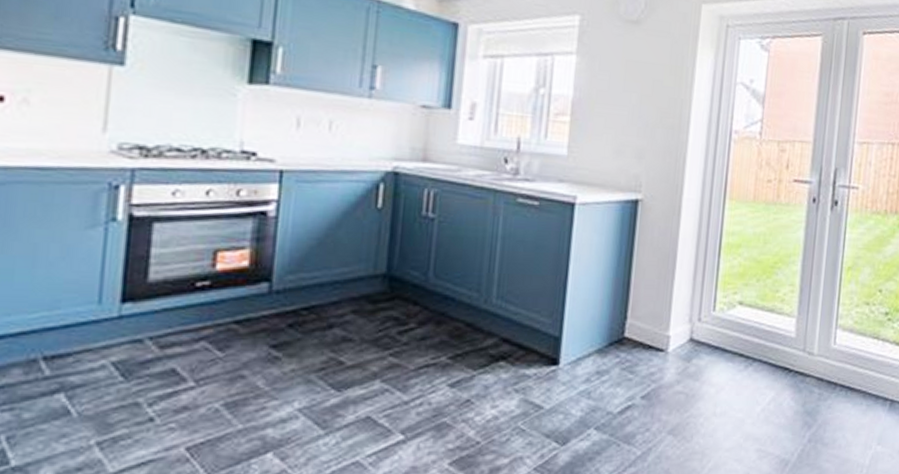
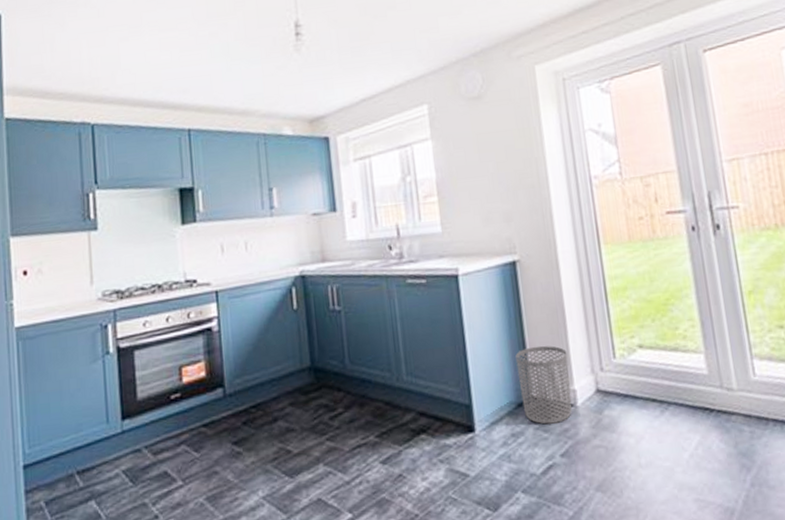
waste bin: none [614,288,670,366] -> present [515,345,572,425]

